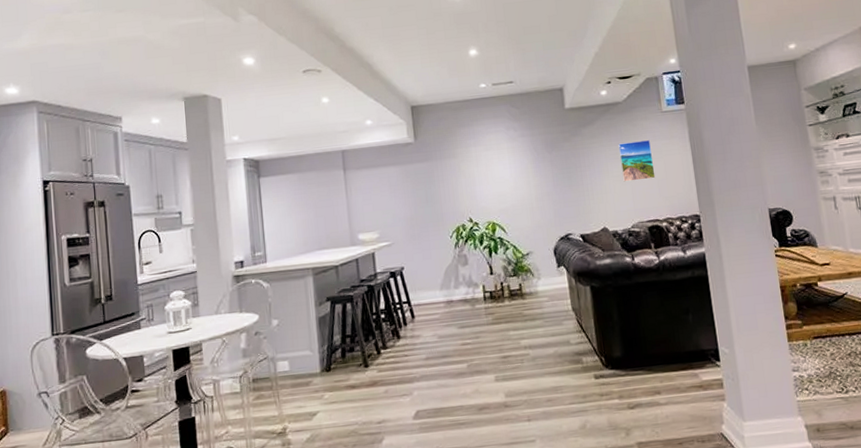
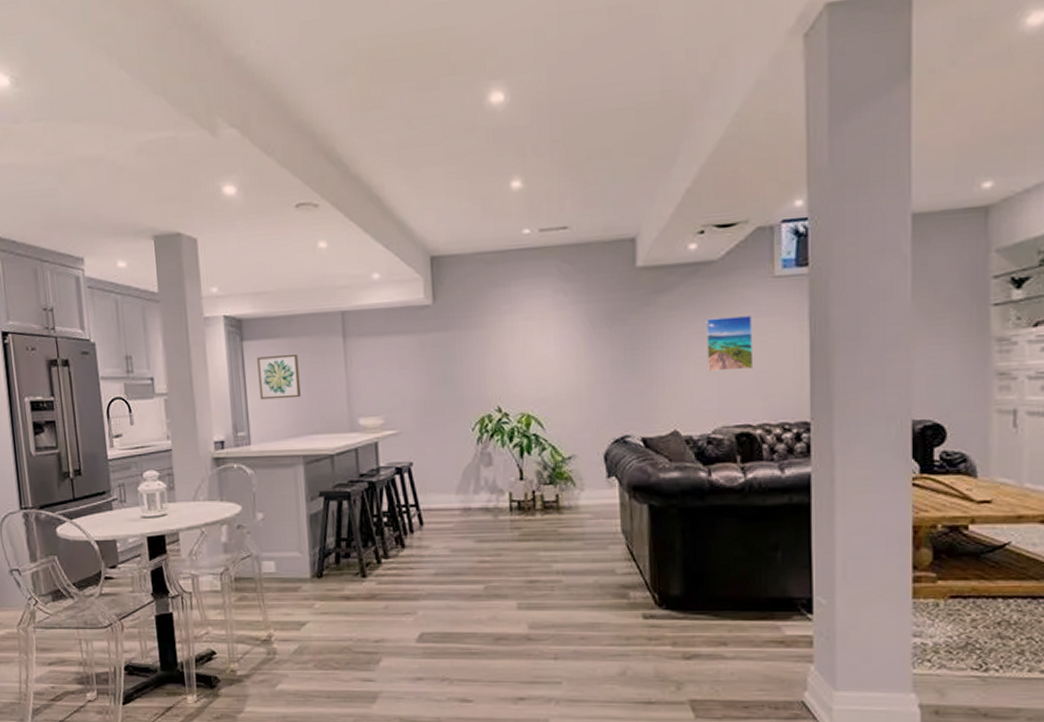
wall art: none [272,185,309,225] -> present [257,353,301,400]

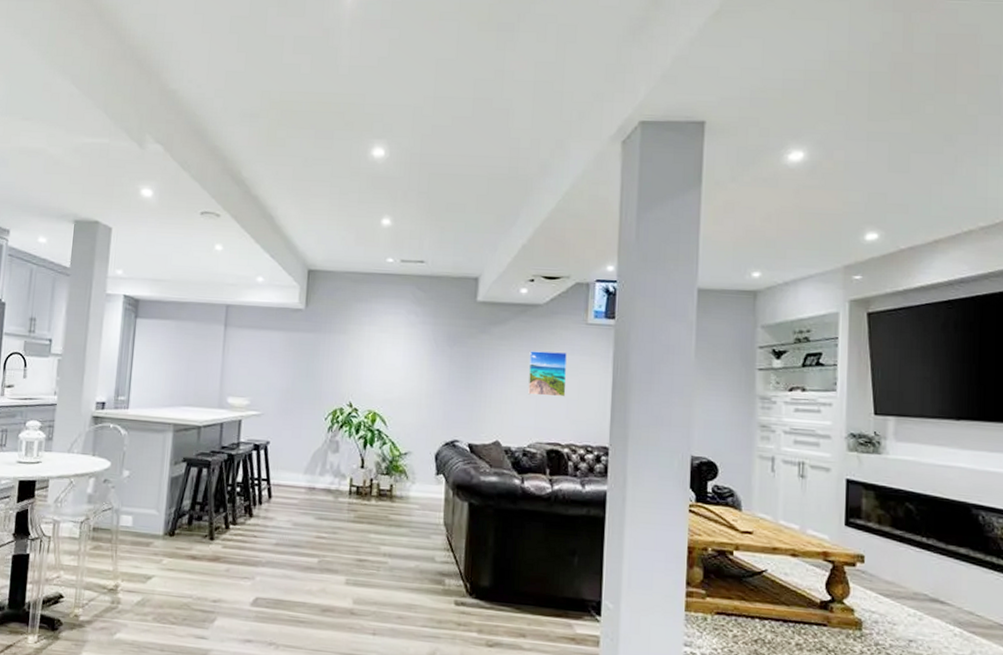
wall art: present [257,353,301,400] -> none [144,334,183,373]

